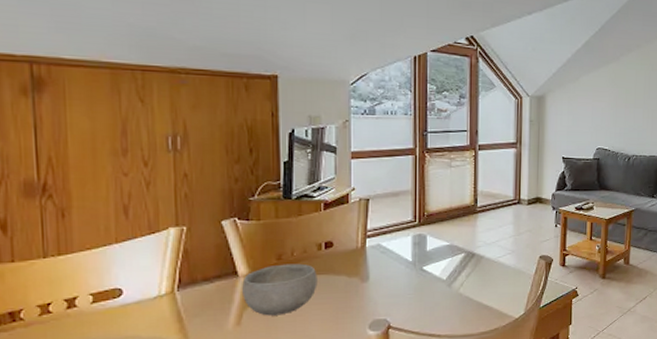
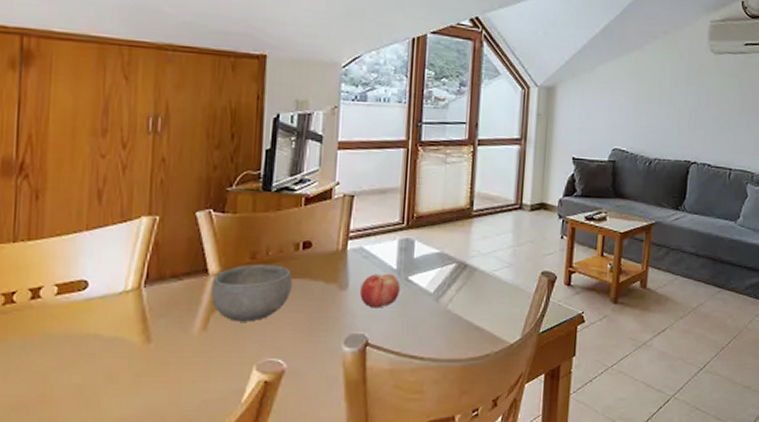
fruit: none [379,265,416,296] -> present [359,273,400,308]

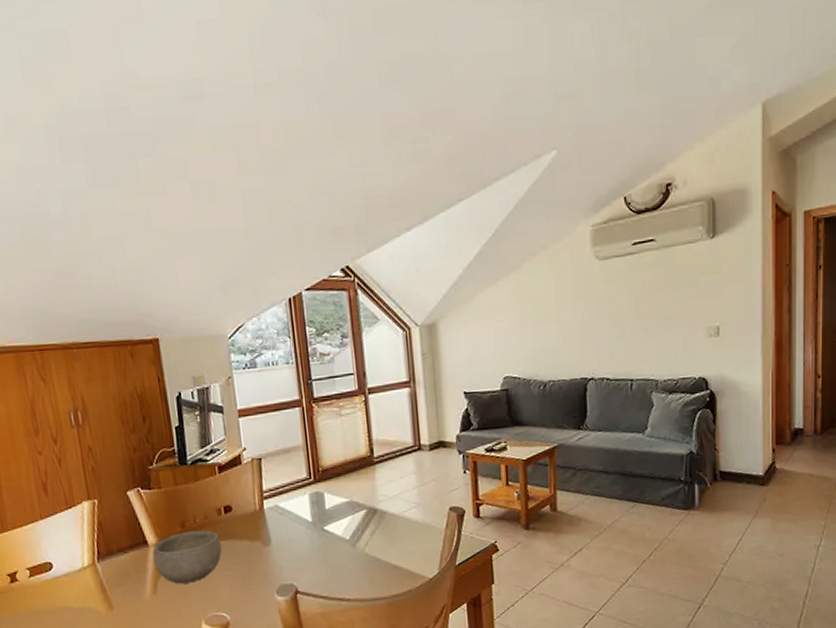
fruit: present [359,273,400,308] -> none [281,526,319,559]

